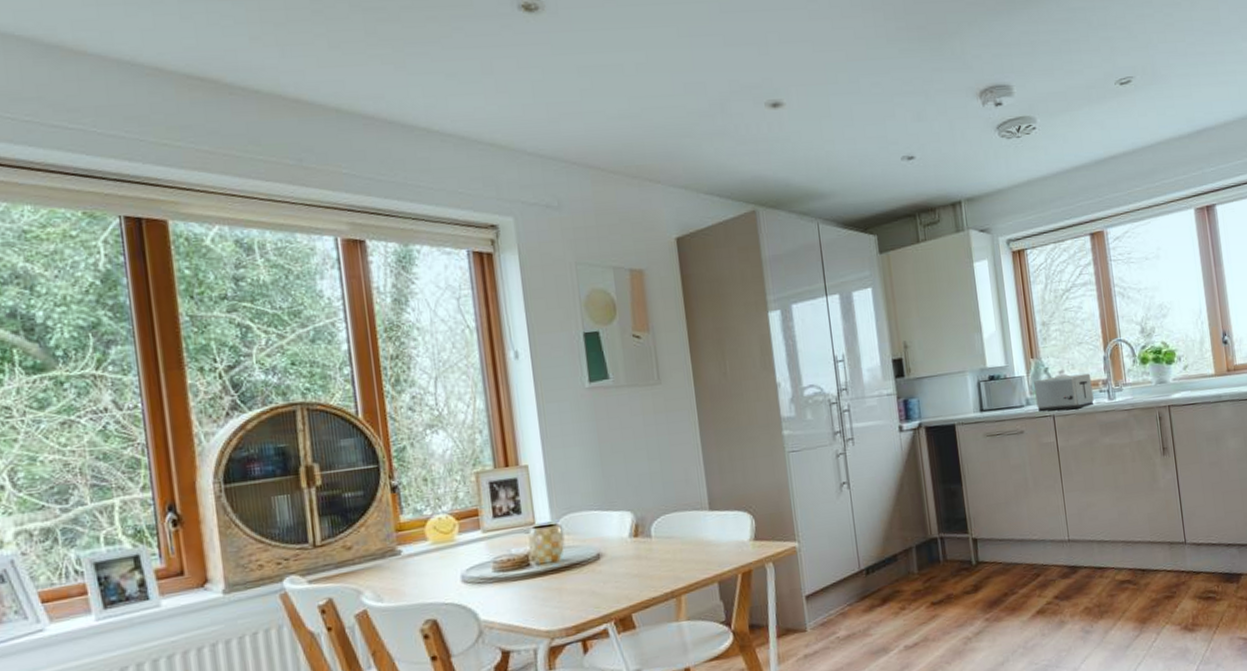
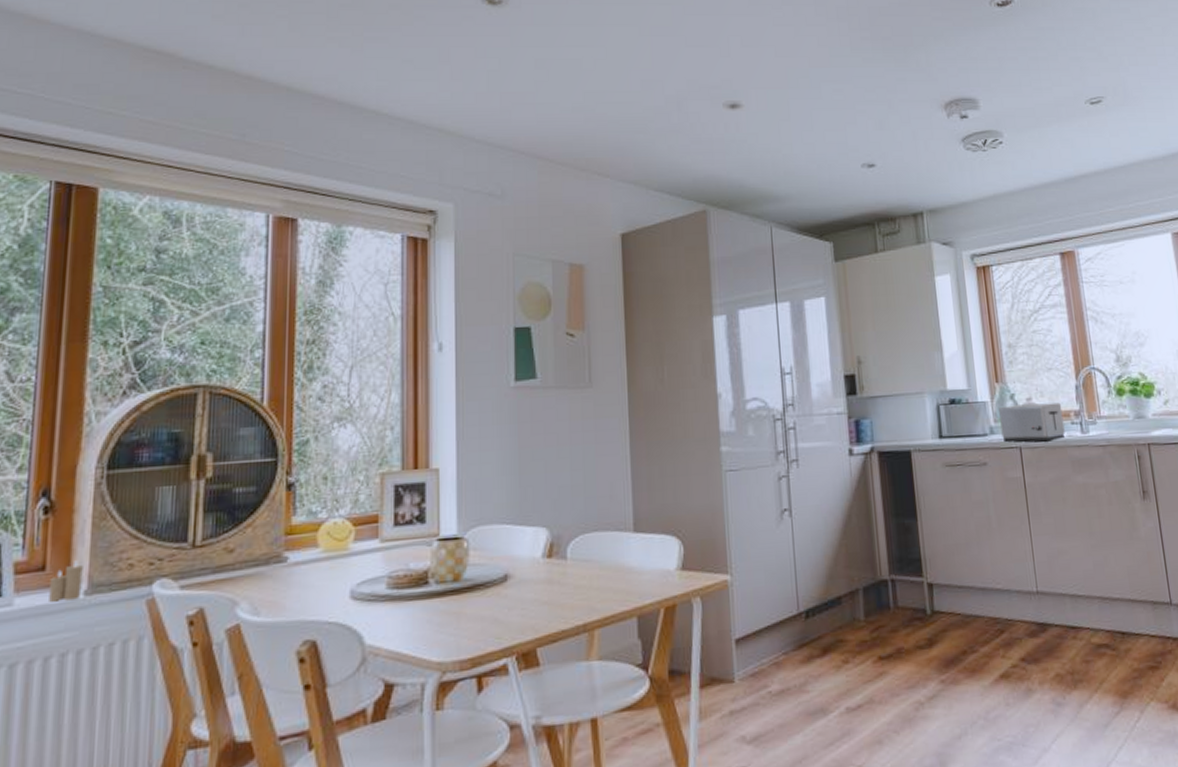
candle: none [190,565,221,602] -> present [49,560,83,602]

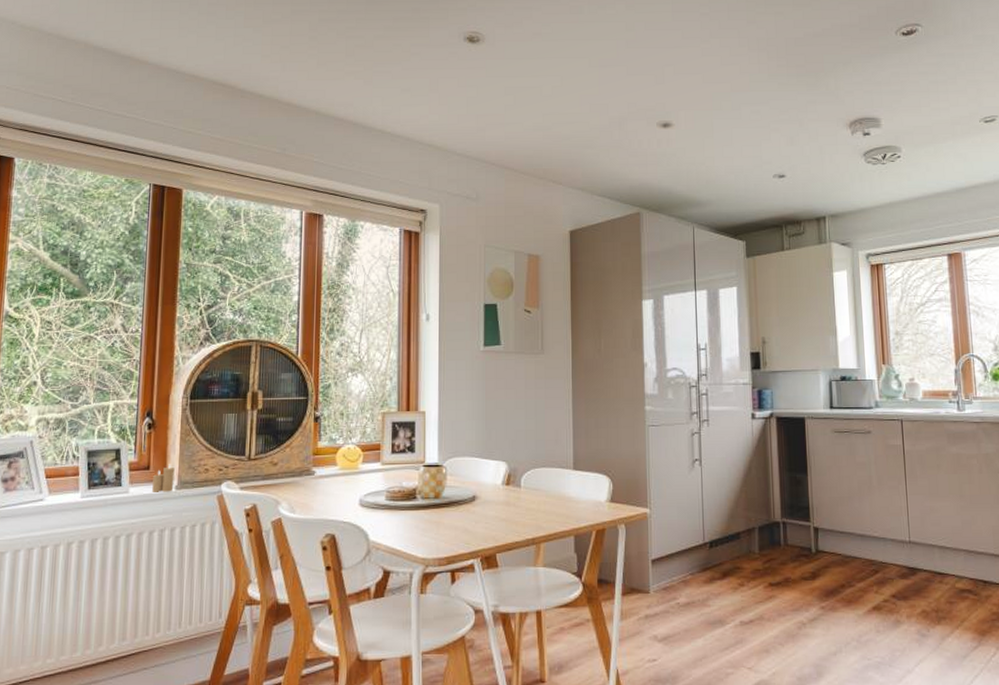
toaster: present [999,402,1065,443] -> none [884,383,943,416]

